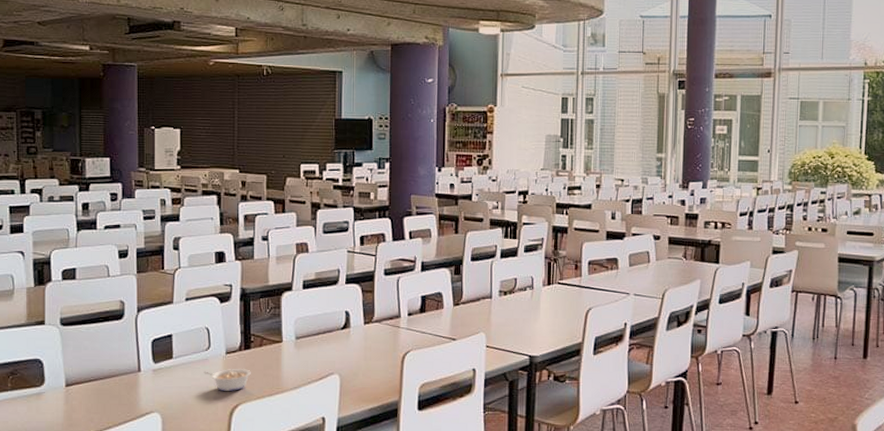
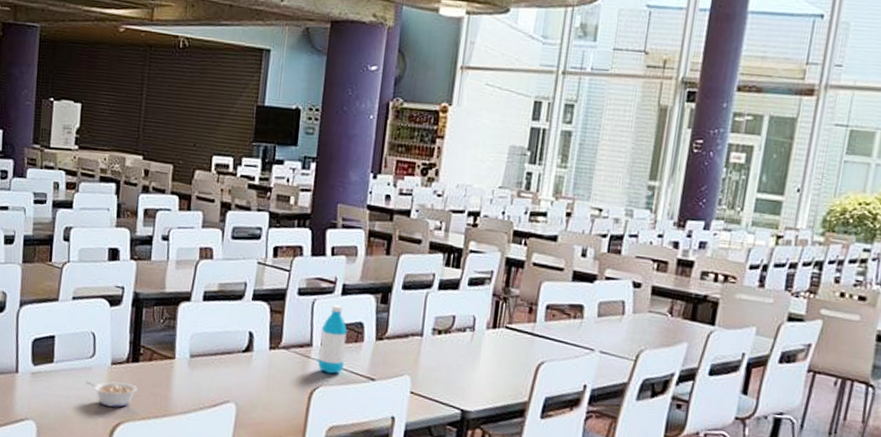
water bottle: none [407,280,429,339] -> present [318,304,347,374]

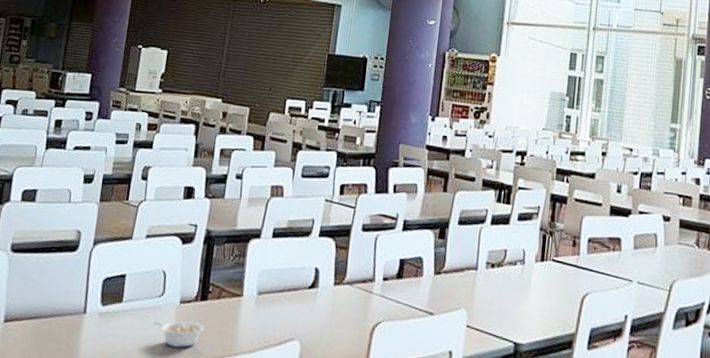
water bottle: present [318,304,347,374] -> none [380,240,408,309]

